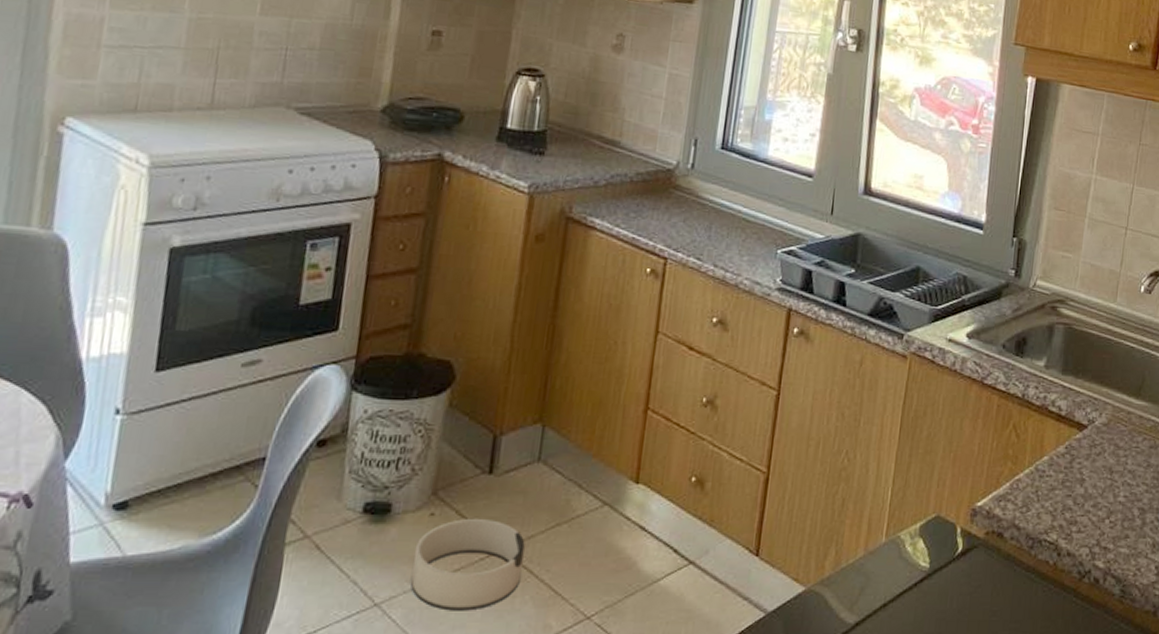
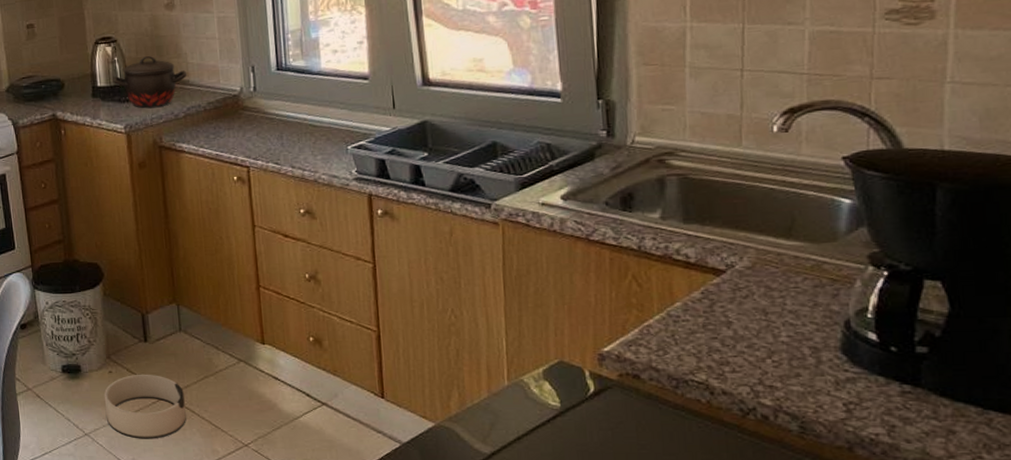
cooking pot: none [528,102,621,169] -> present [112,56,188,109]

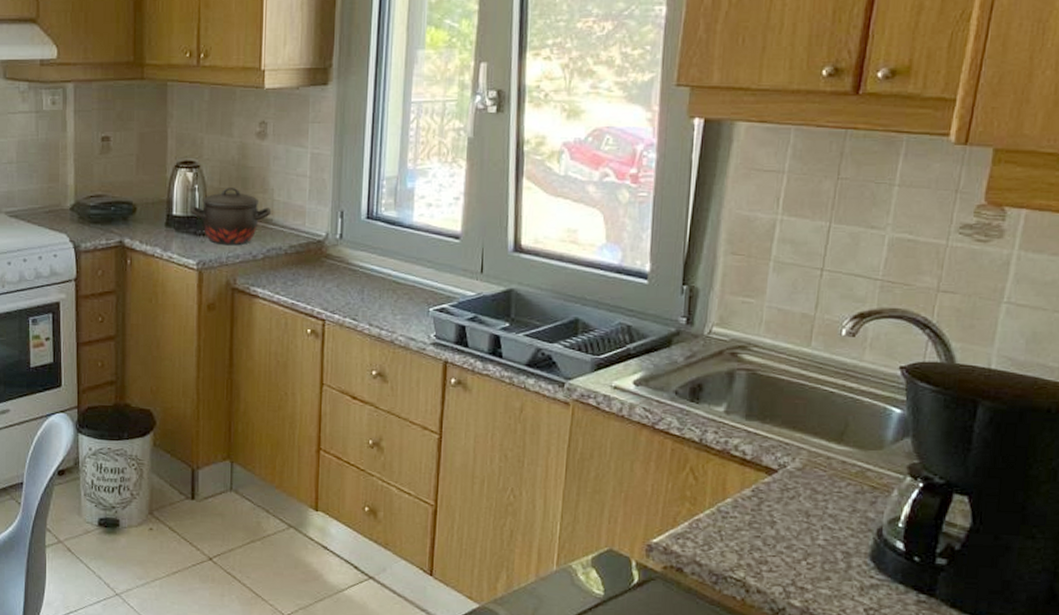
pet bowl: present [103,374,186,439] -> none [141,533,227,604]

